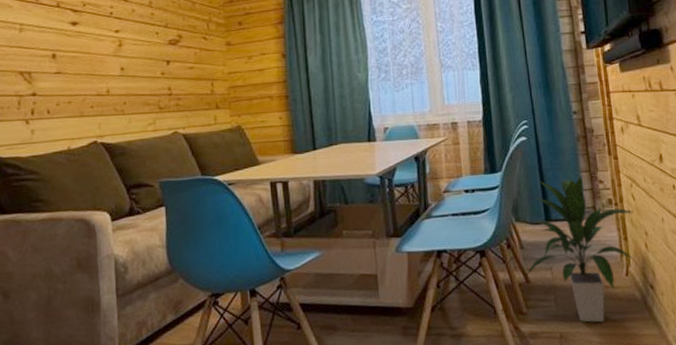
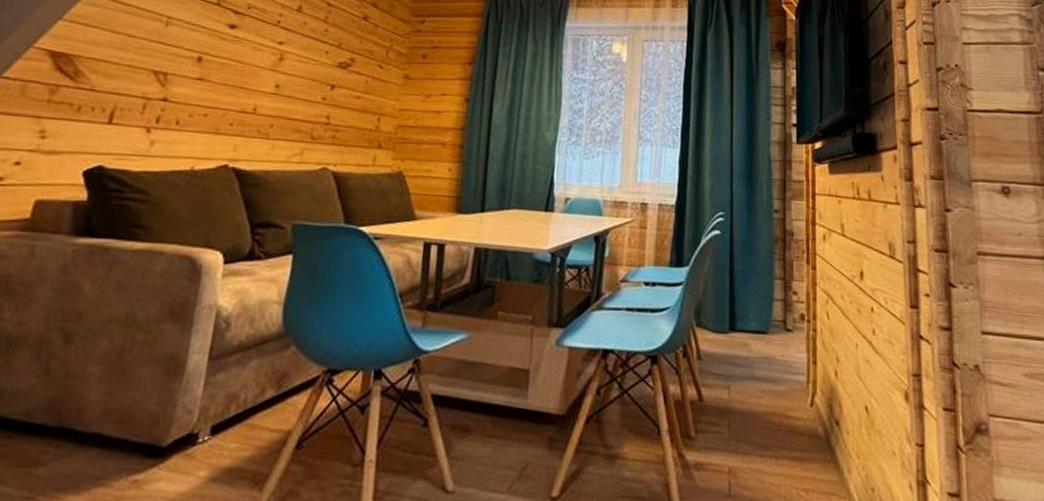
indoor plant: present [524,175,634,323] -> none [697,282,827,460]

